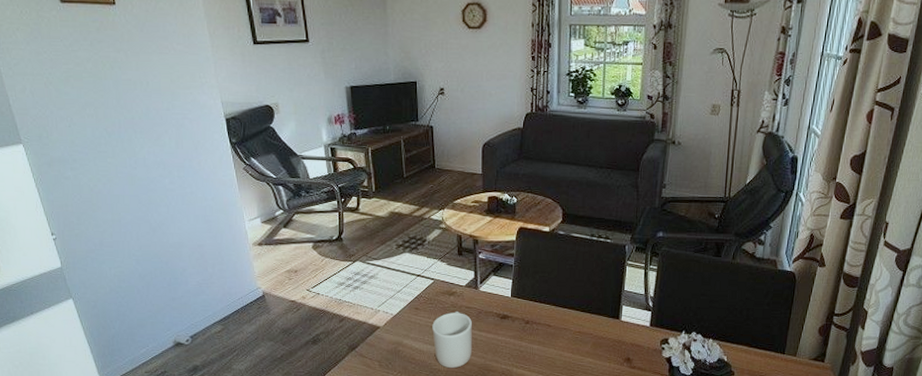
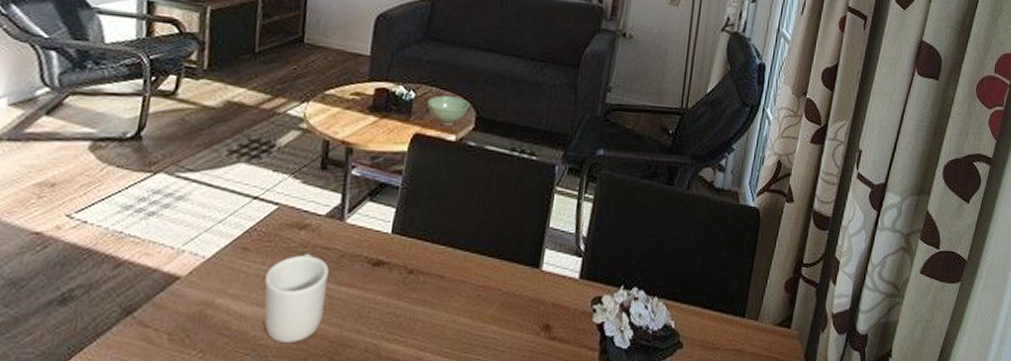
bowl: none [526,199,557,221] -> present [427,95,470,127]

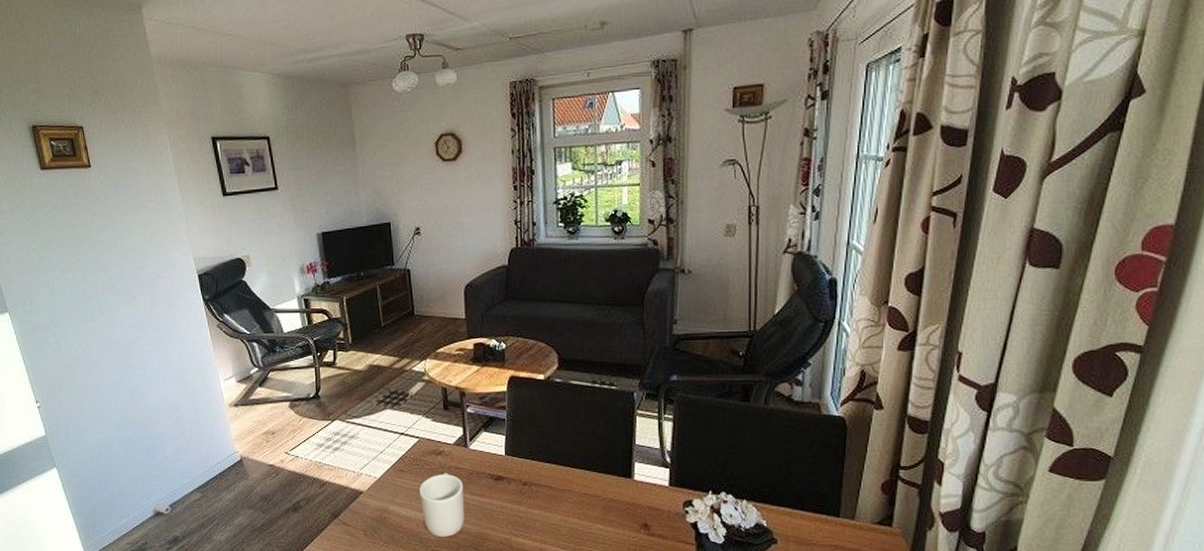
bowl: present [427,95,470,127] -> none [516,343,551,368]

